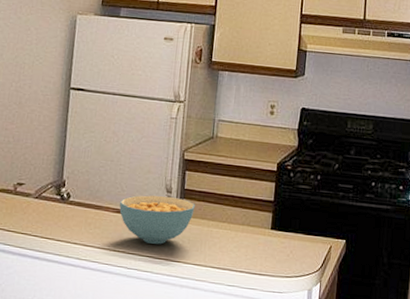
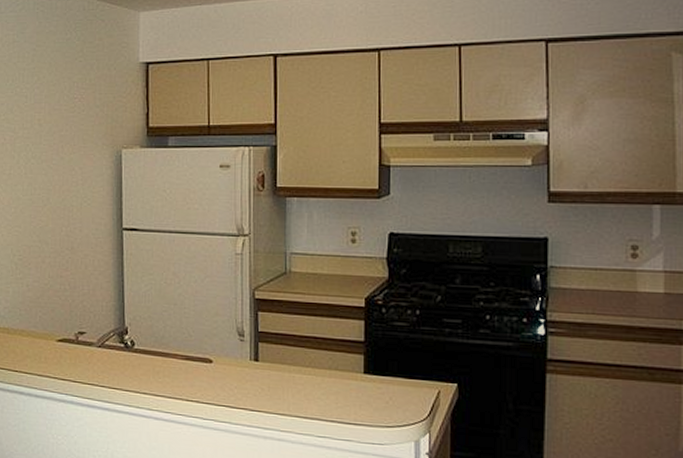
cereal bowl: present [119,195,195,244] -> none [187,339,272,393]

